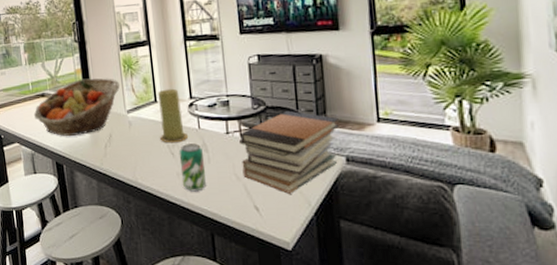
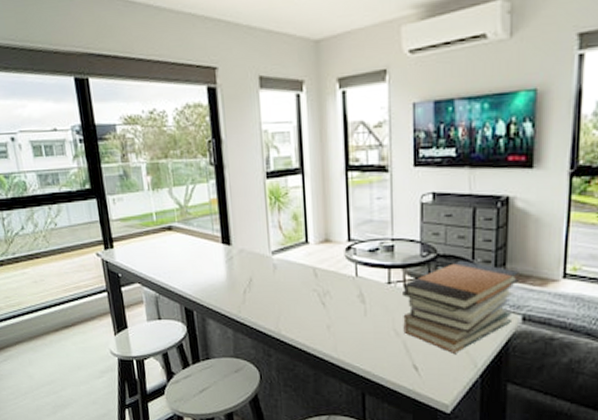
fruit basket: present [33,78,121,137] -> none [158,210,265,279]
candle: present [158,88,188,143] -> none [310,228,342,292]
beverage can: present [178,143,207,192] -> none [331,293,361,347]

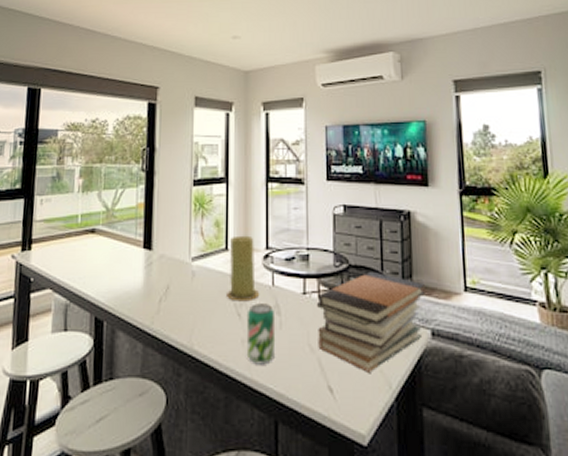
candle: none [310,228,342,292] -> present [227,235,259,302]
beverage can: none [331,293,361,347] -> present [246,303,276,365]

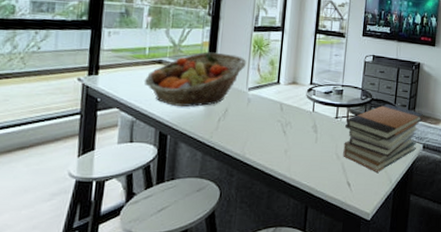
fruit basket: none [77,215,188,286] -> present [144,52,247,107]
candle: present [227,235,259,302] -> none [276,73,302,122]
beverage can: present [246,303,276,365] -> none [288,124,312,168]

